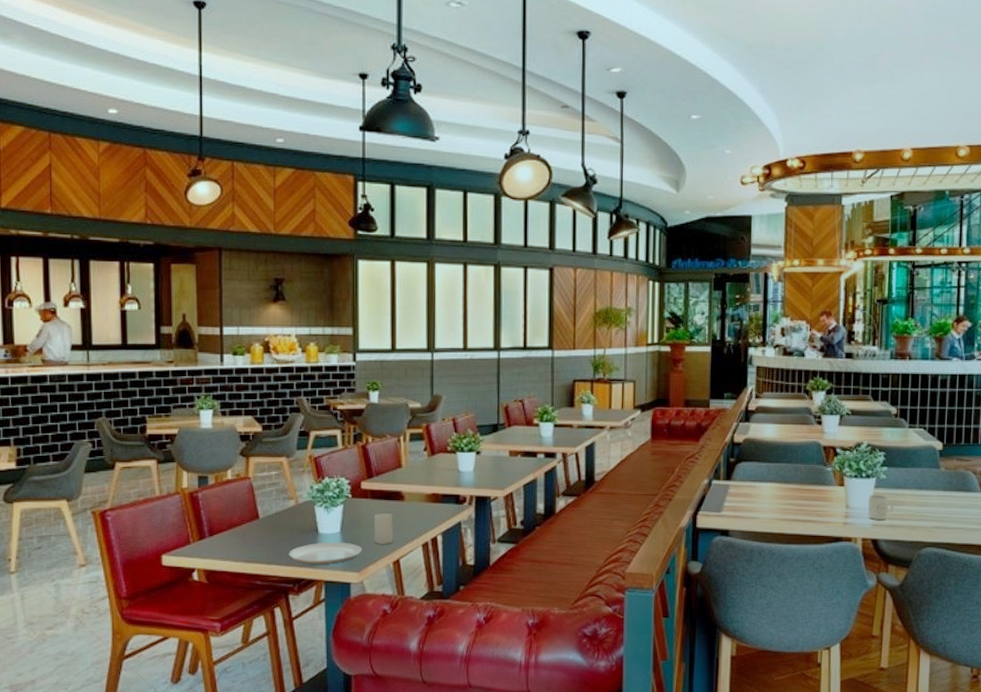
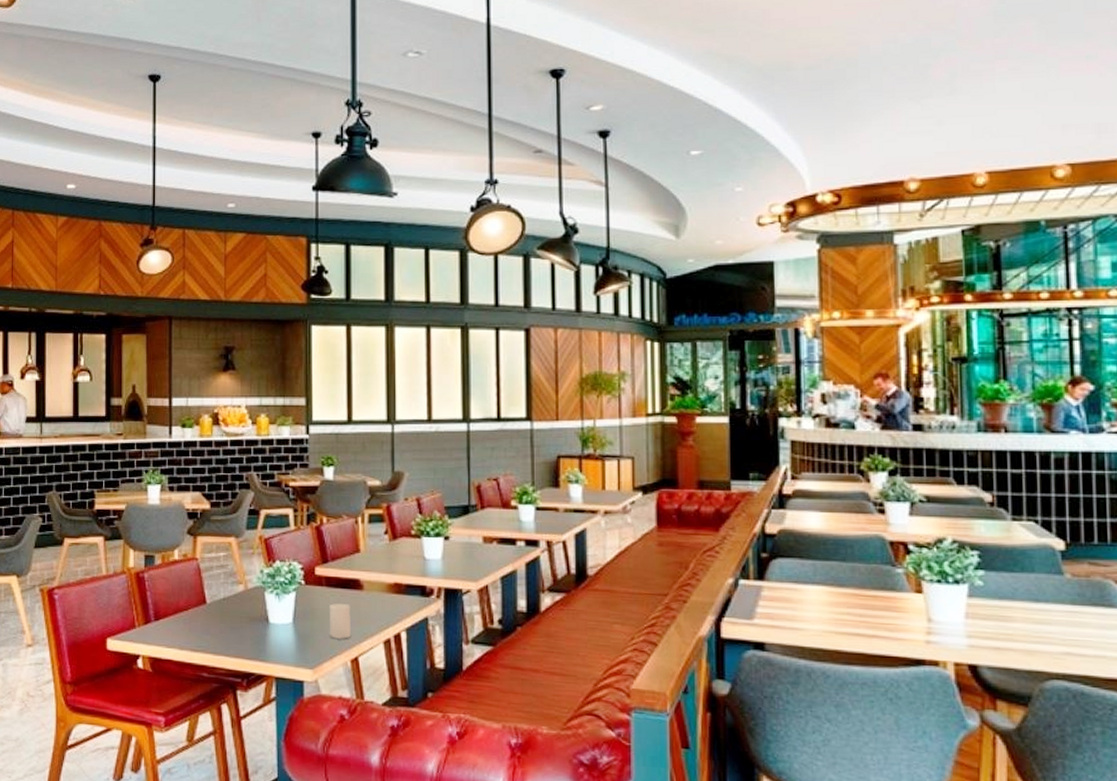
plate: present [289,542,363,564] -> none [237,633,317,659]
mug: present [867,494,894,521] -> none [959,605,998,641]

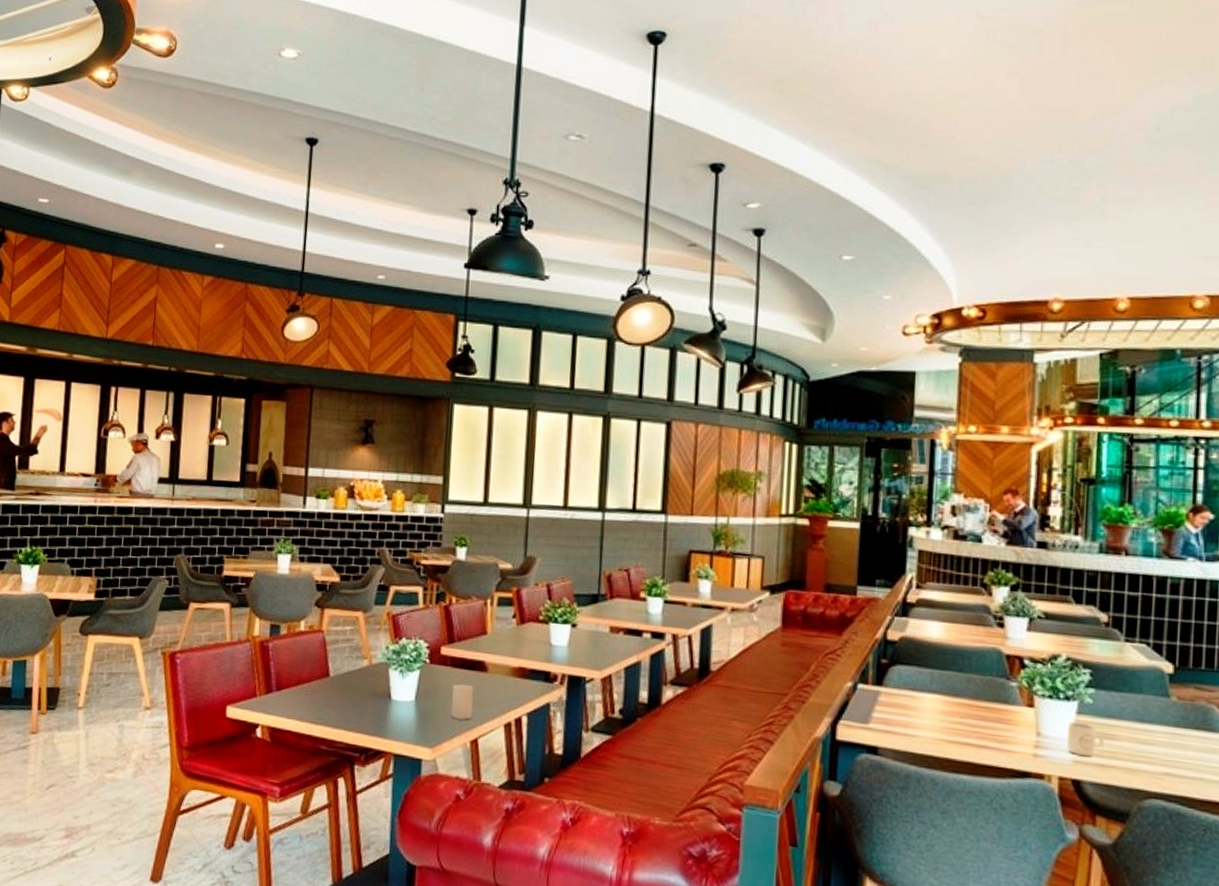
mug: none [959,605,998,641] -> present [1066,721,1104,757]

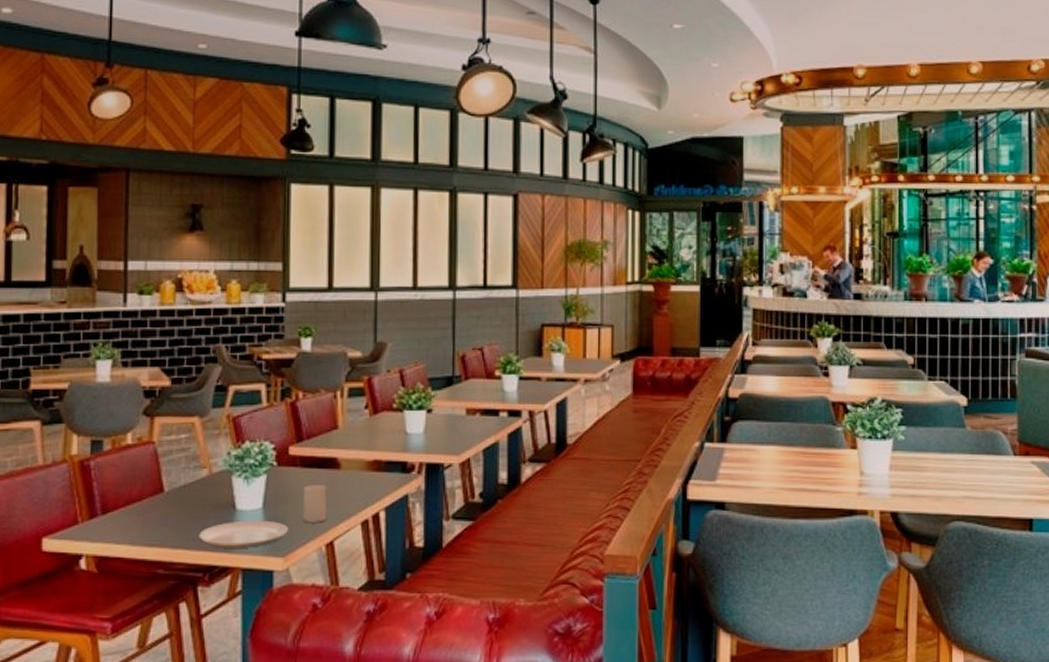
plate: none [357,710,438,736] -> present [199,520,289,548]
mug: present [1066,721,1104,757] -> none [885,458,915,490]

